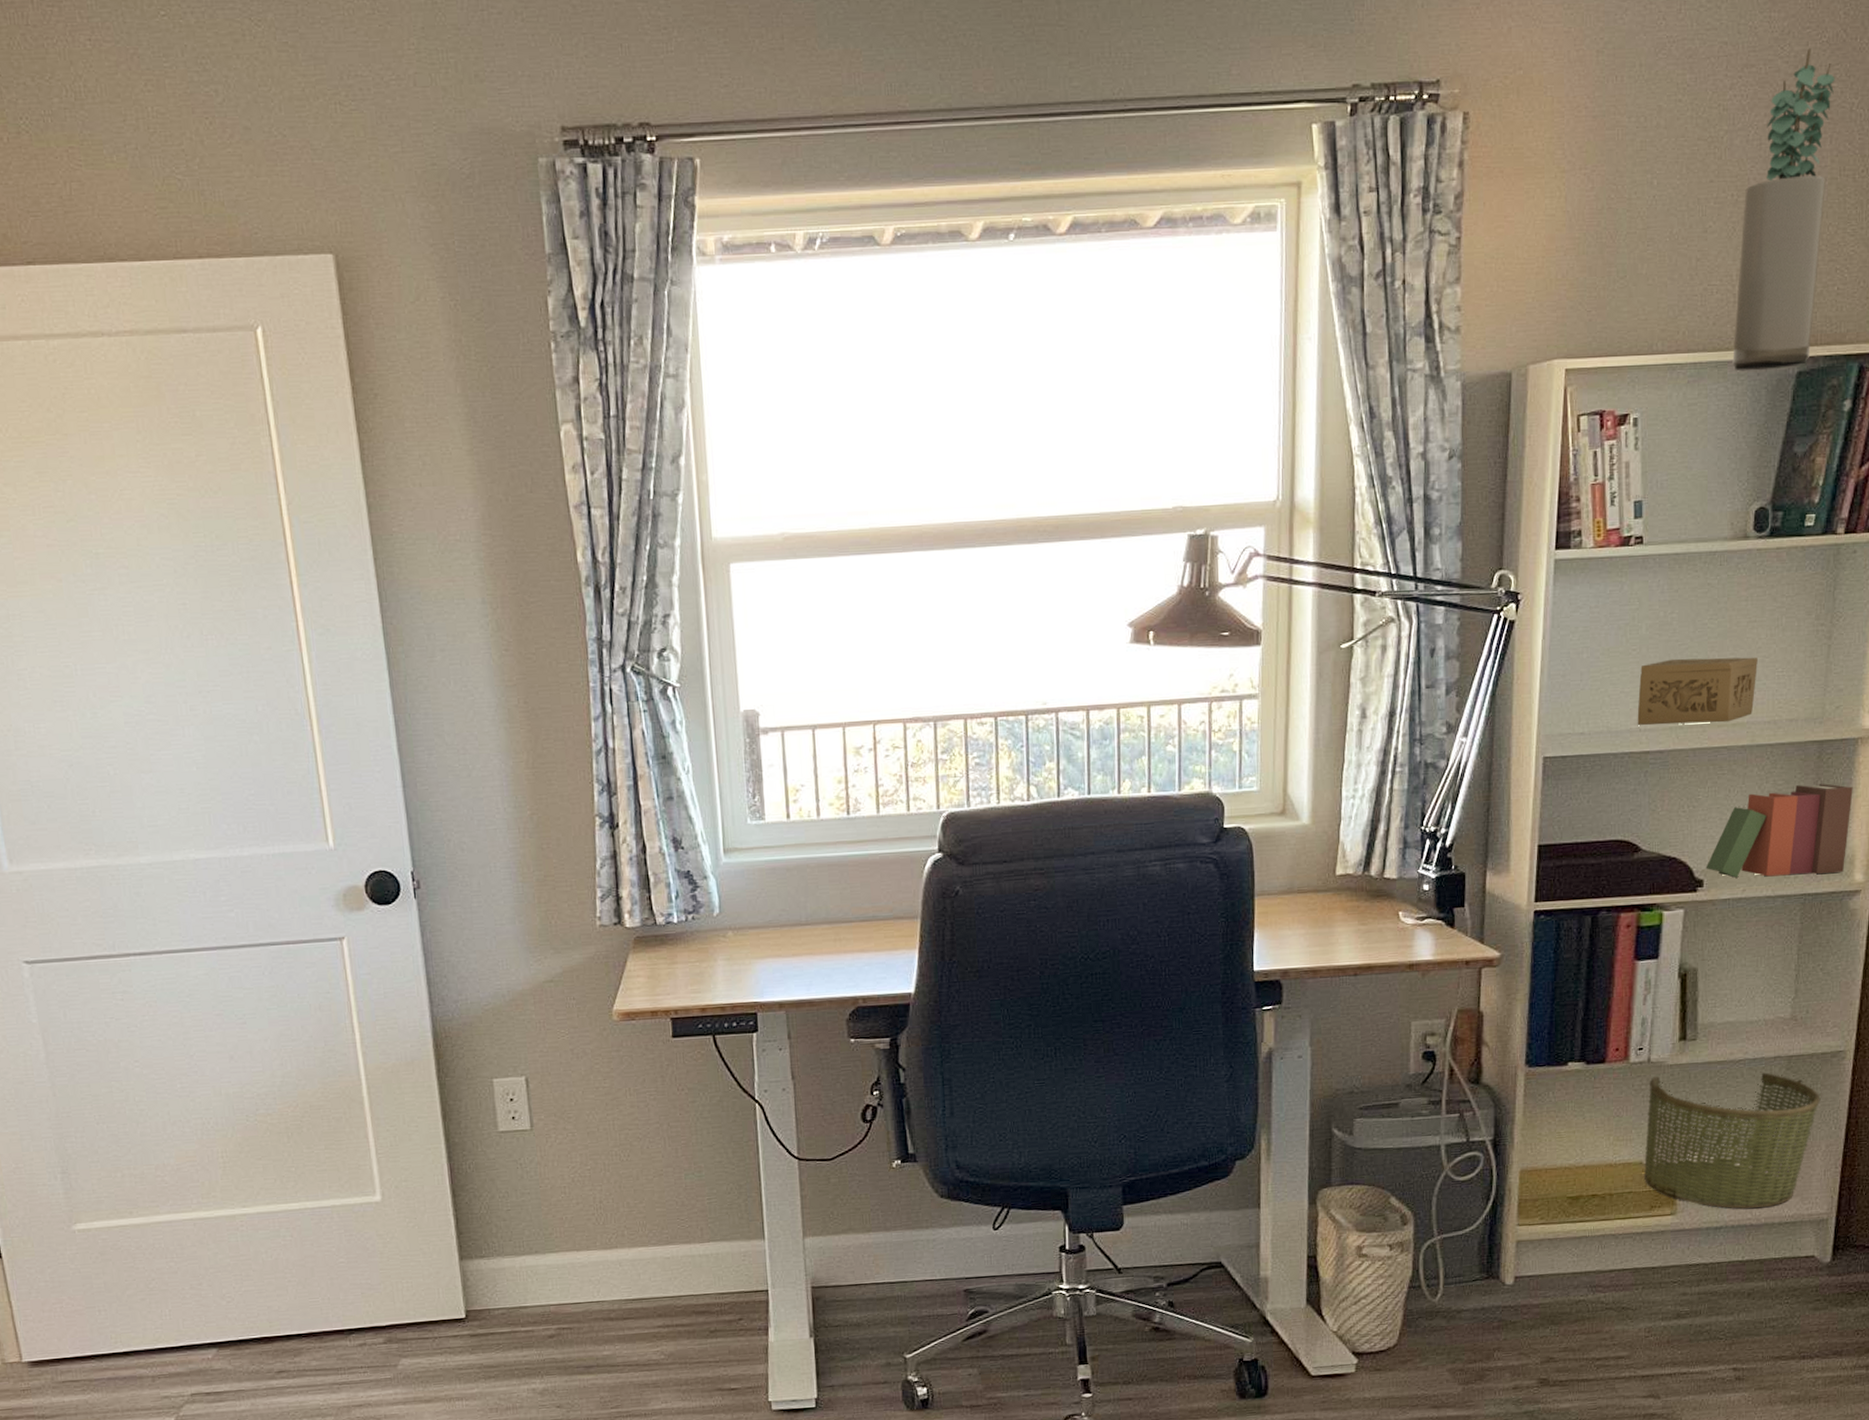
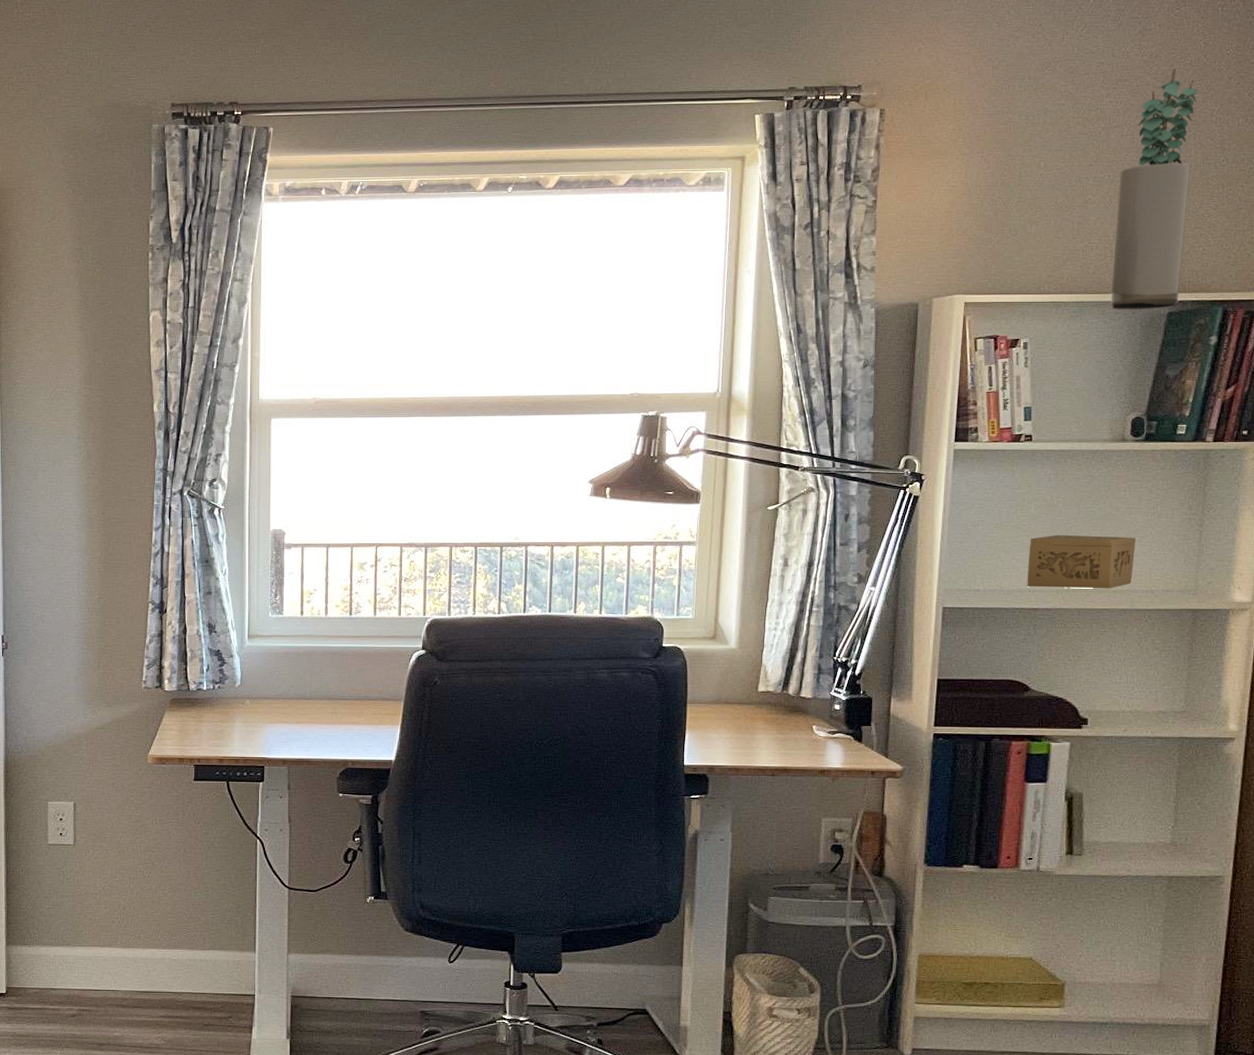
basket: present [1644,1071,1821,1209] -> none [1034,882,1200,1010]
books: present [1705,783,1853,878] -> none [1090,645,1226,722]

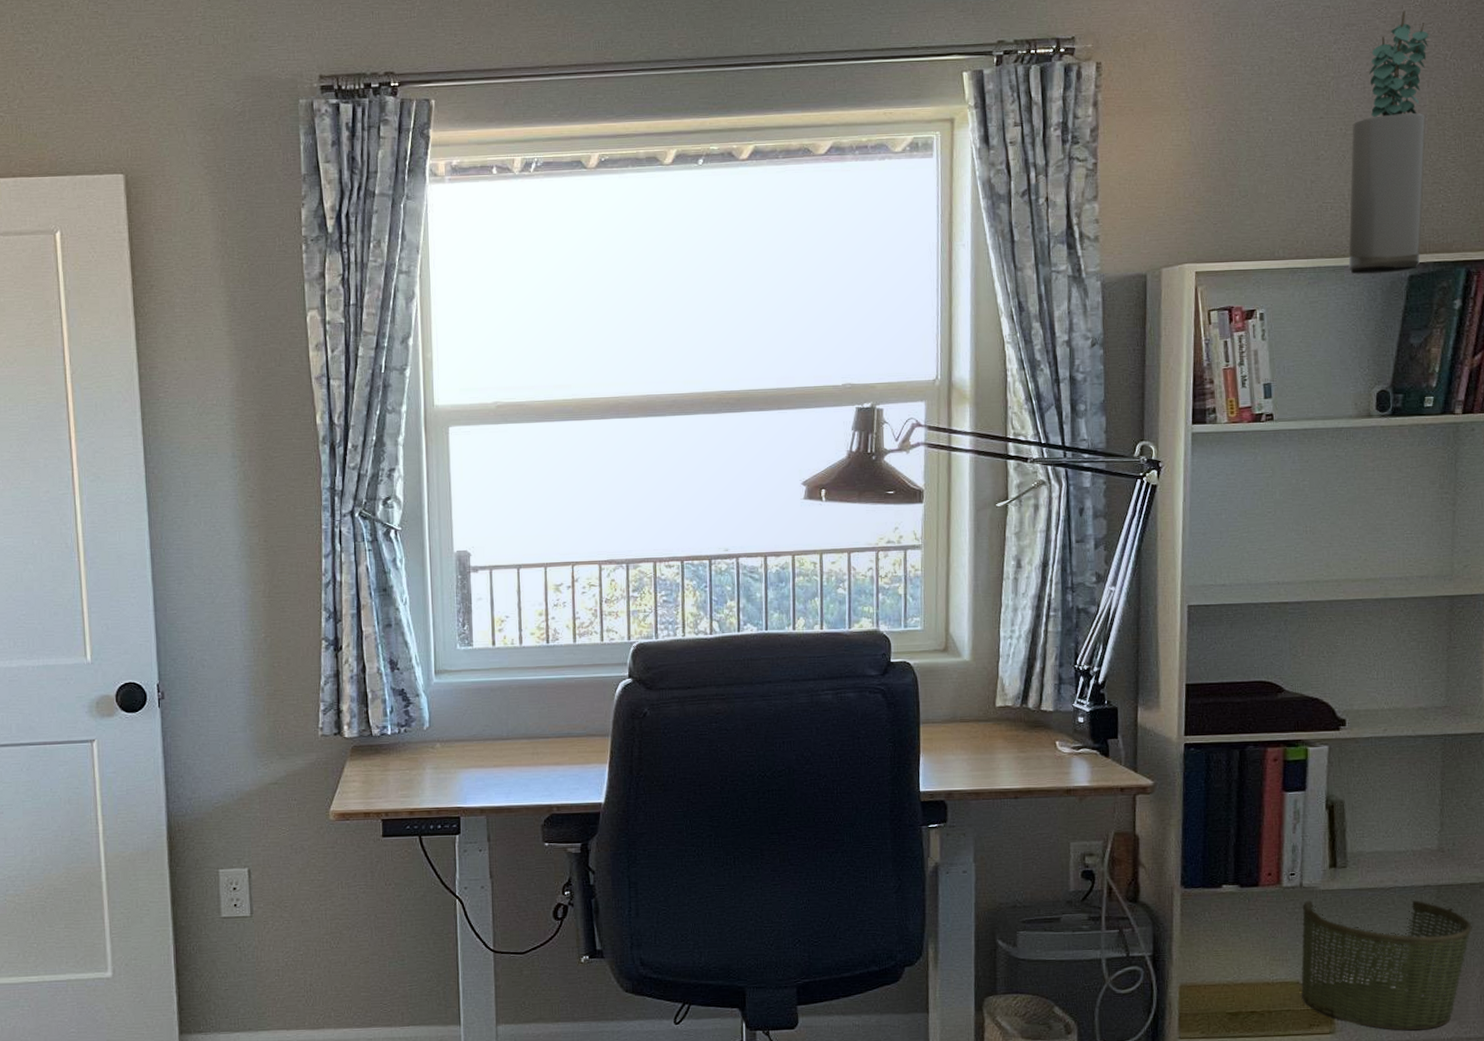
decorative box: present [1027,534,1136,589] -> none [1275,520,1387,580]
basket: none [1034,882,1200,1010] -> present [1301,899,1472,1031]

